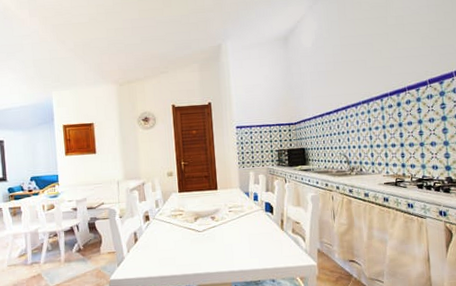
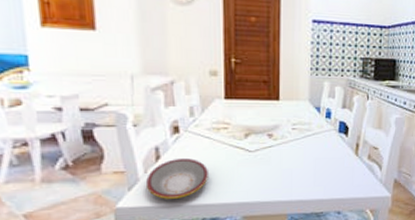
plate: none [128,239,171,272] -> present [145,159,208,199]

